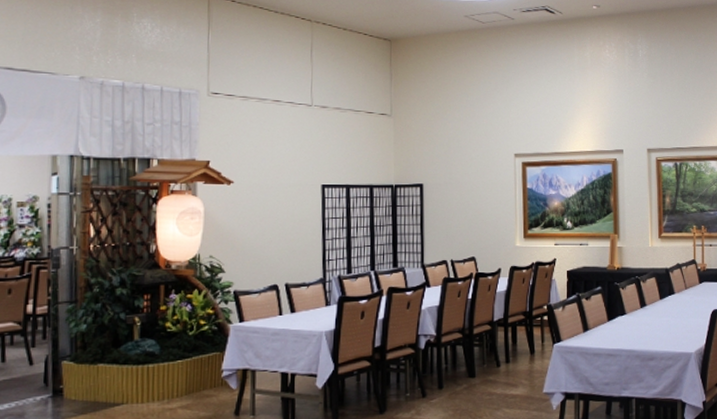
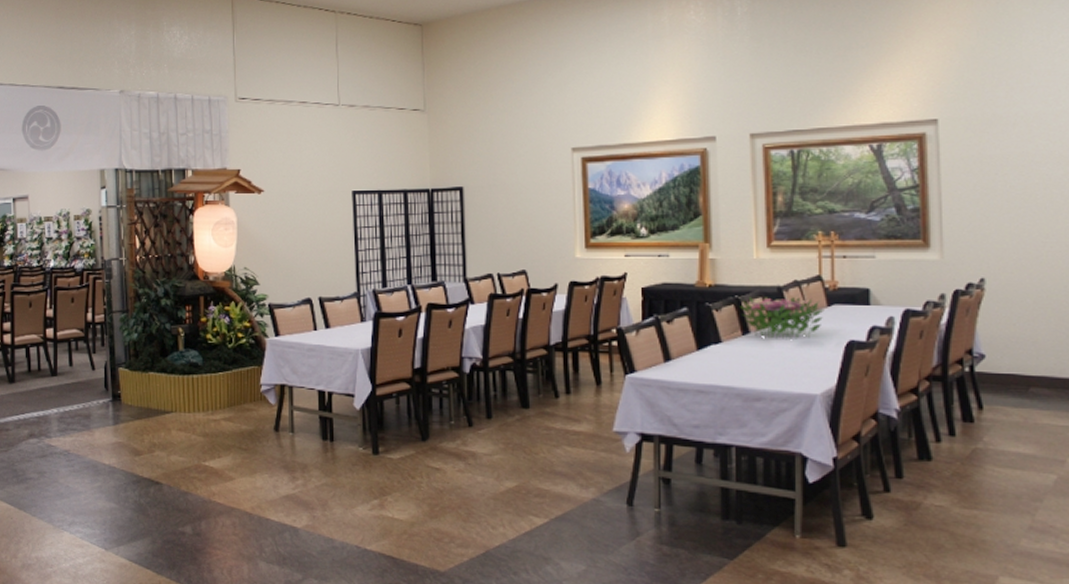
flower arrangement: none [639,276,697,310] -> present [740,296,824,339]

